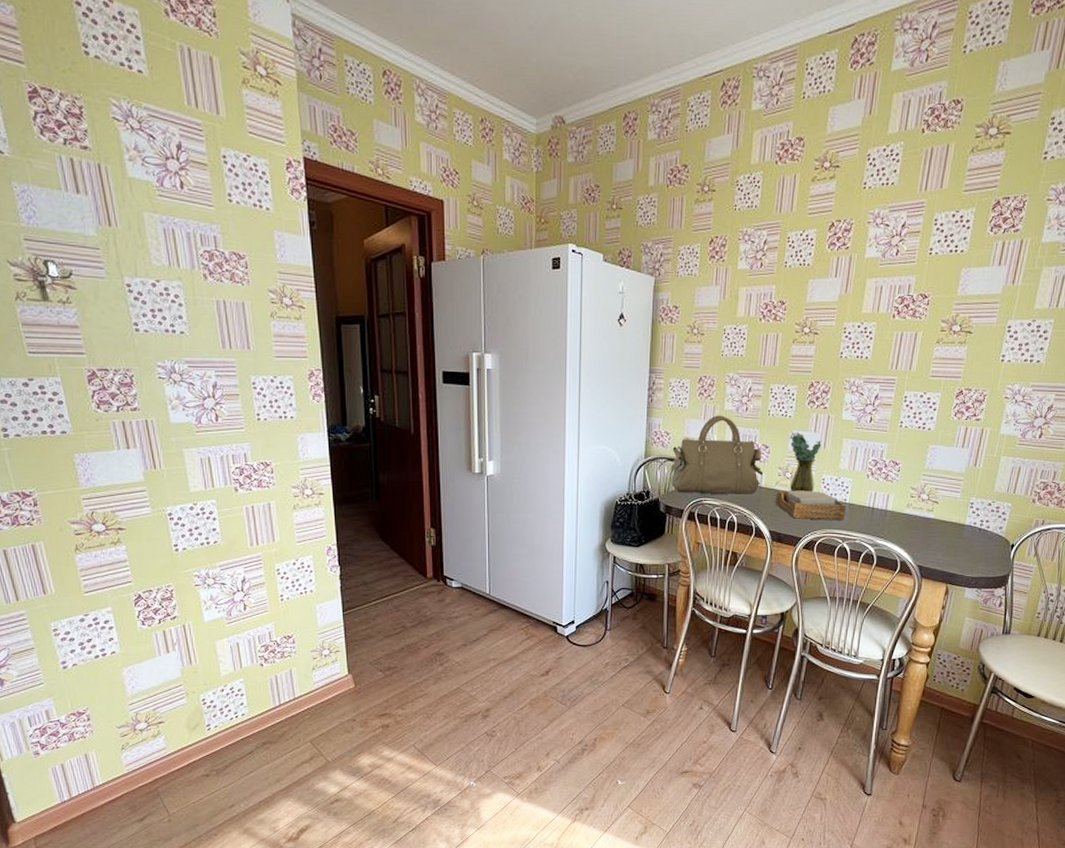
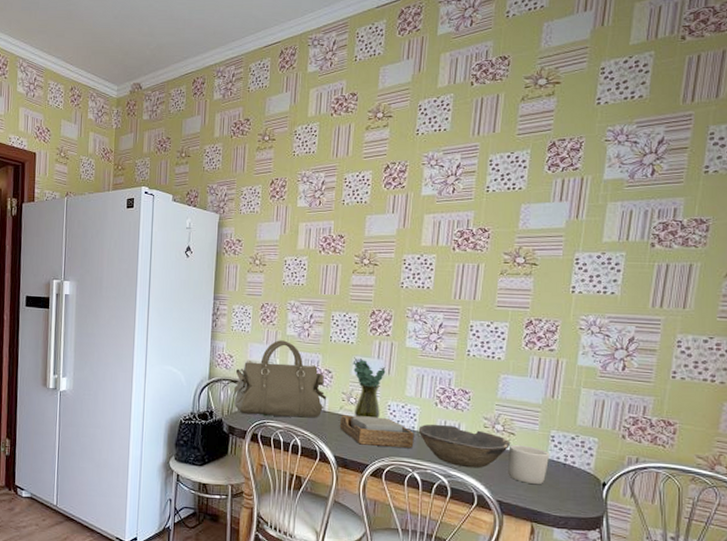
bowl: none [850,495,934,537] -> present [418,424,511,468]
mug: none [929,513,968,550] -> present [508,445,550,485]

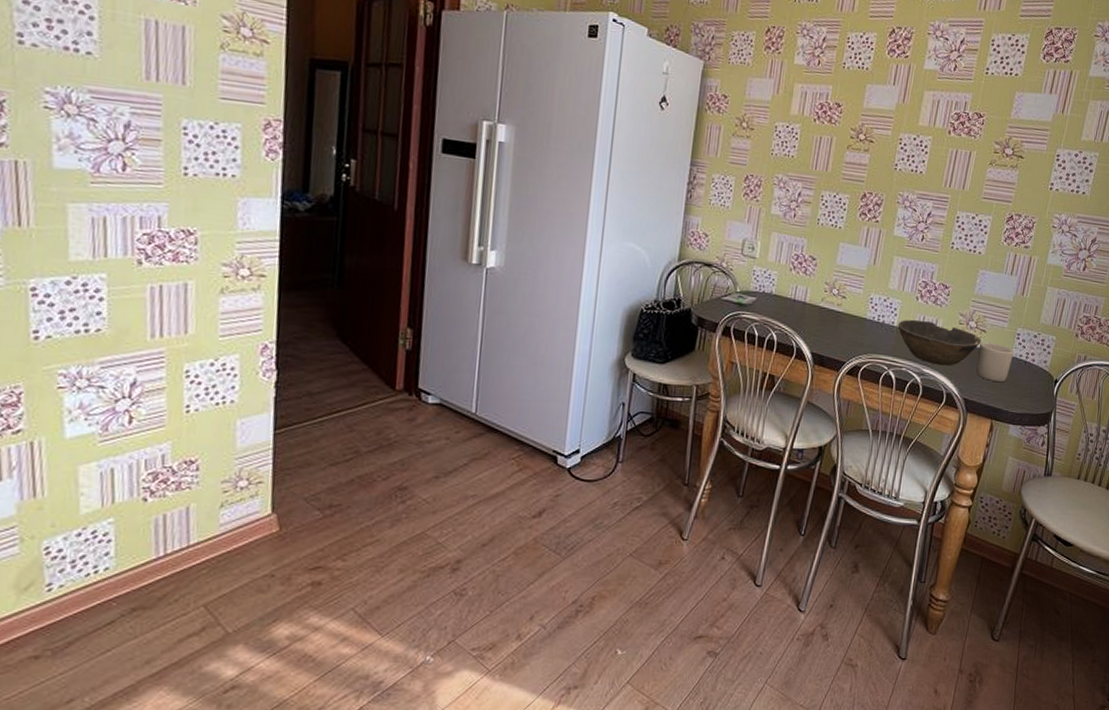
shoulder bag: present [234,340,326,418] -> none [706,219,808,310]
napkin holder: present [339,415,414,449] -> none [819,307,893,346]
vase: present [352,357,386,418] -> none [835,243,872,312]

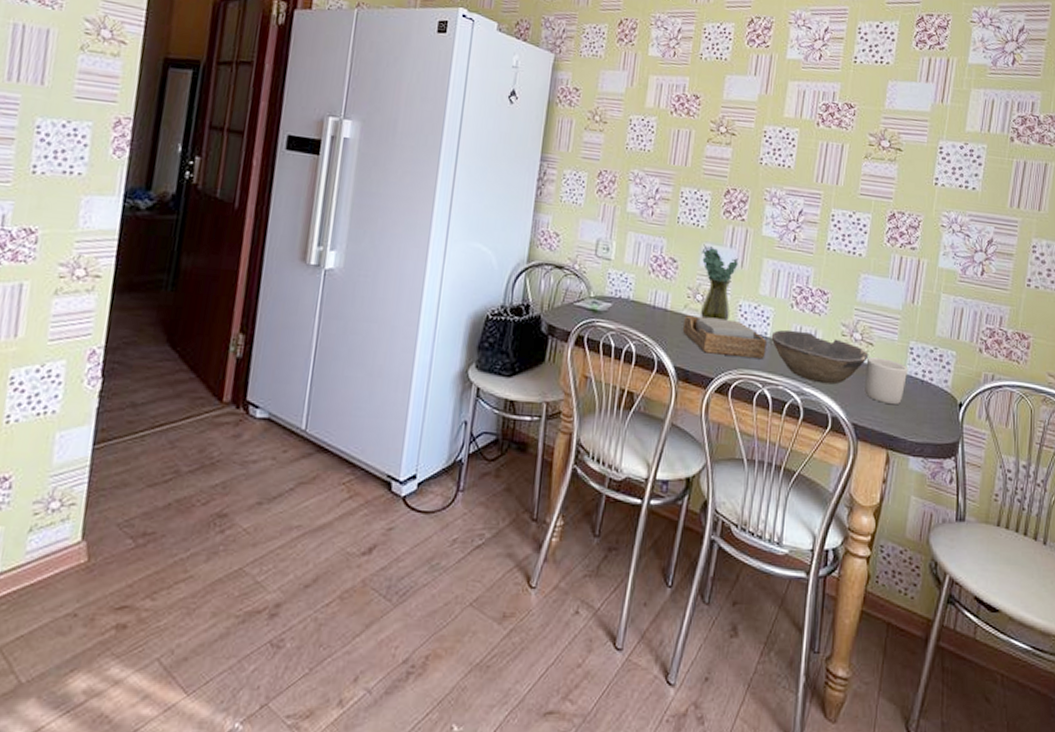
napkin holder: none [819,307,893,346] -> present [682,315,766,360]
vase: none [835,243,872,312] -> present [700,244,739,321]

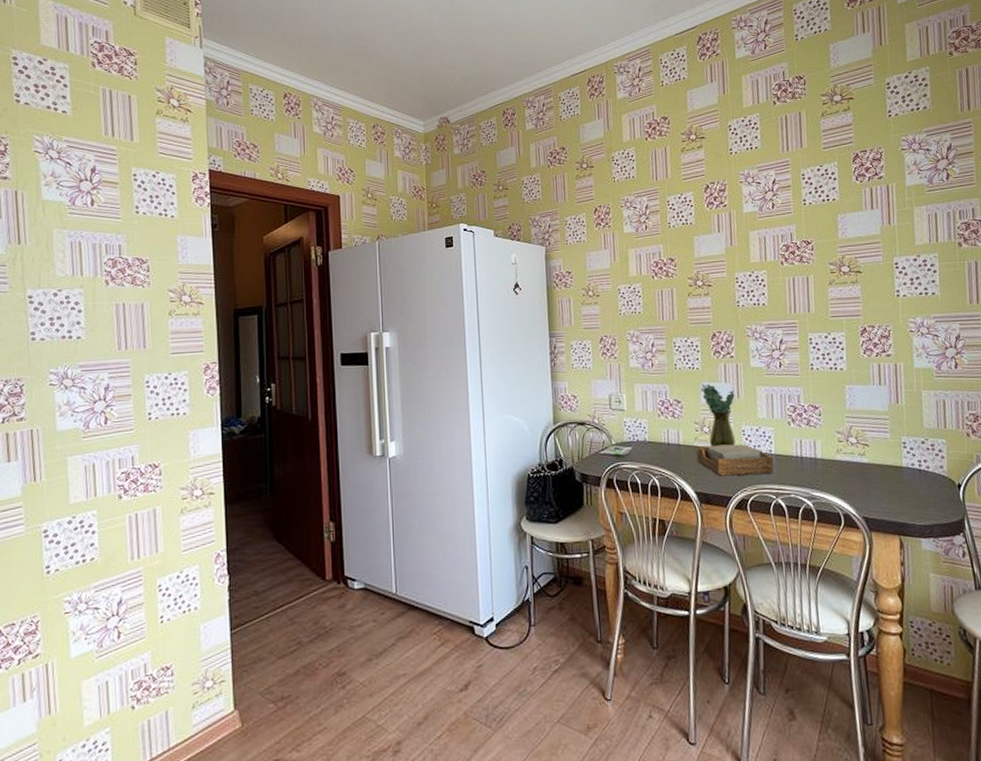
bowl: present [771,329,869,385] -> none [775,444,867,487]
mug: present [865,357,909,405] -> none [865,455,905,496]

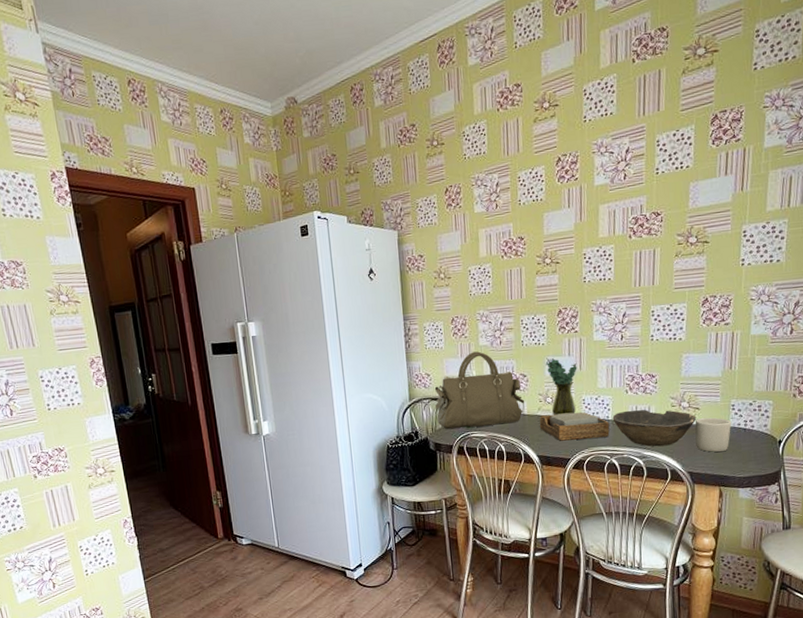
shoulder bag: none [581,373,679,458] -> present [434,351,524,429]
bowl: none [775,444,867,487] -> present [612,410,697,447]
mug: none [865,455,905,496] -> present [695,417,732,453]

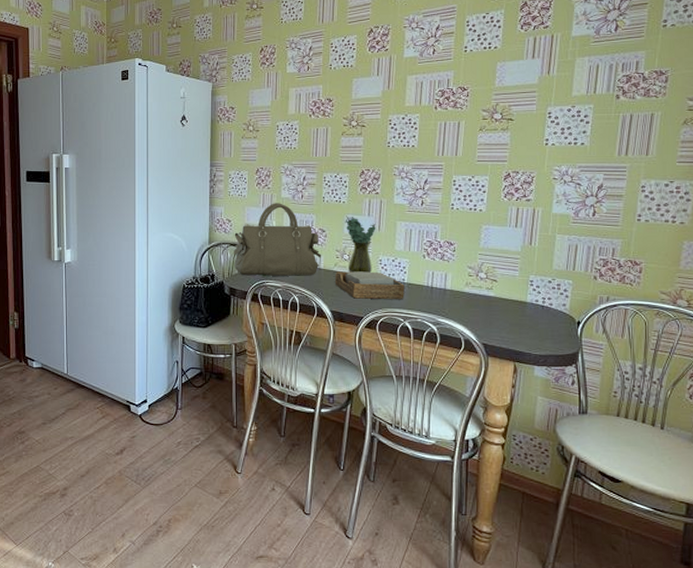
bowl: present [612,410,697,447] -> none [408,275,494,315]
mug: present [695,417,732,453] -> none [491,291,530,327]

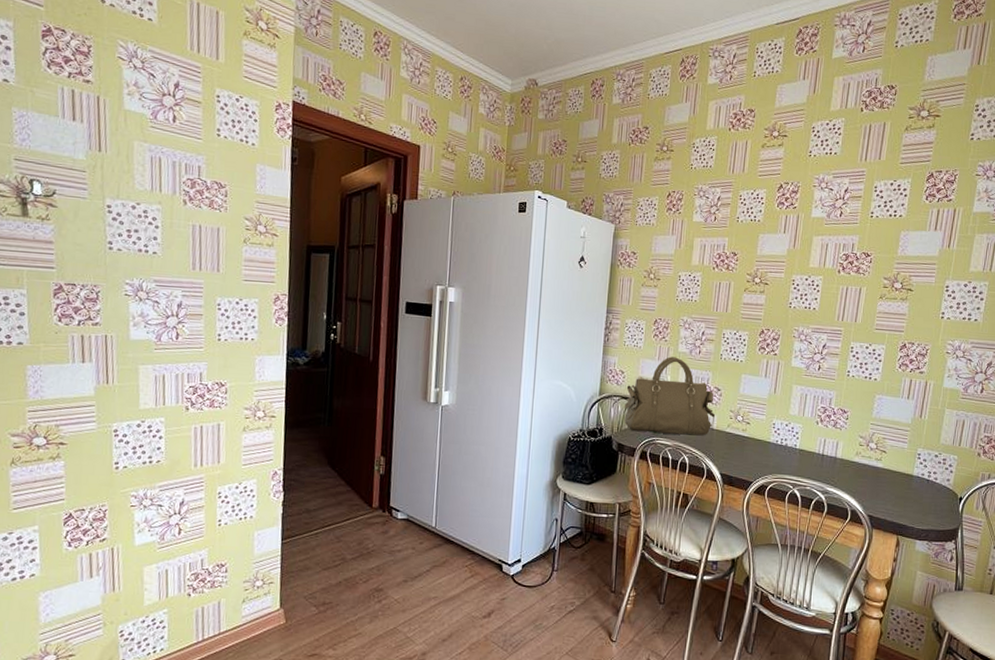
napkin holder: present [334,271,405,300] -> none [726,433,796,466]
vase: present [345,216,376,273] -> none [740,375,772,436]

